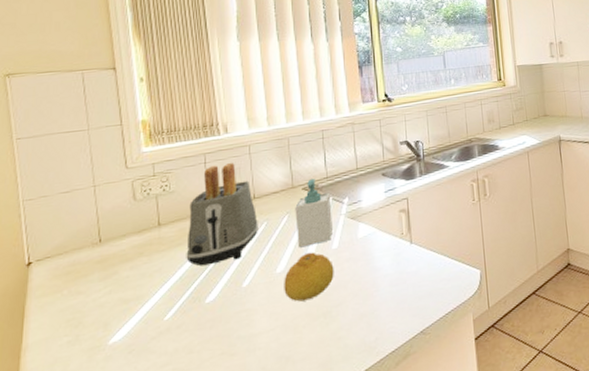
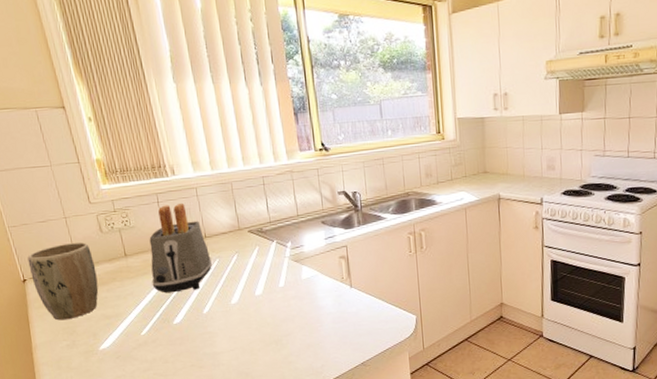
plant pot: none [38,213,121,311] -> present [27,242,99,321]
fruit: present [284,252,334,302] -> none [238,288,282,330]
soap bottle: present [295,179,333,248] -> none [243,223,279,284]

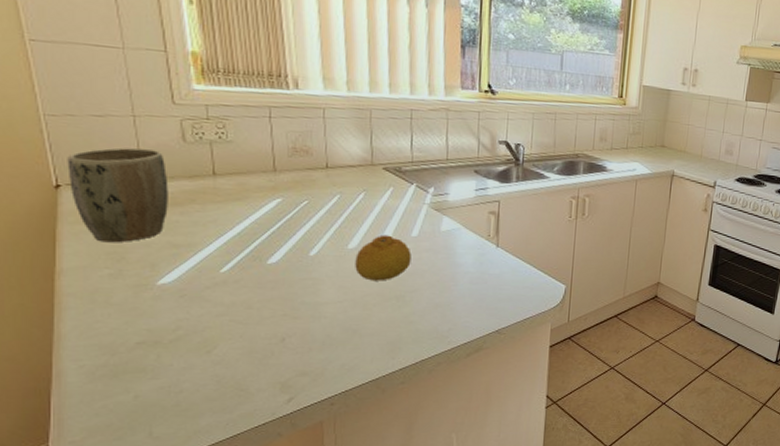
toaster: present [149,202,212,293] -> none [245,122,330,227]
fruit: none [238,288,282,330] -> present [355,235,411,281]

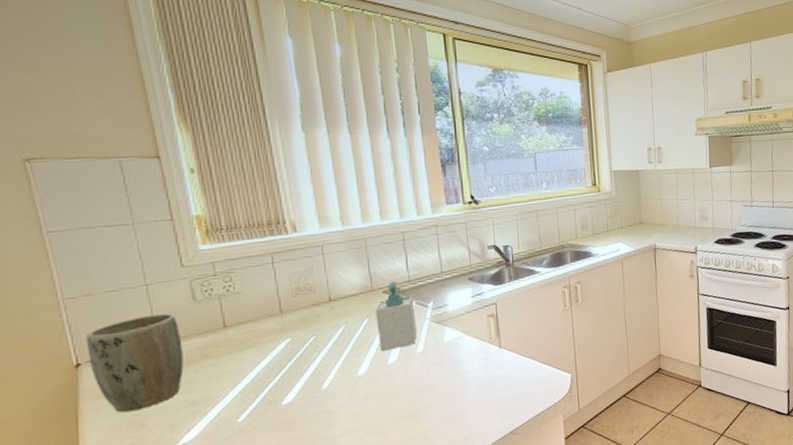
fruit: present [355,235,411,281] -> none [366,355,420,404]
soap bottle: none [373,160,415,229] -> present [375,282,417,351]

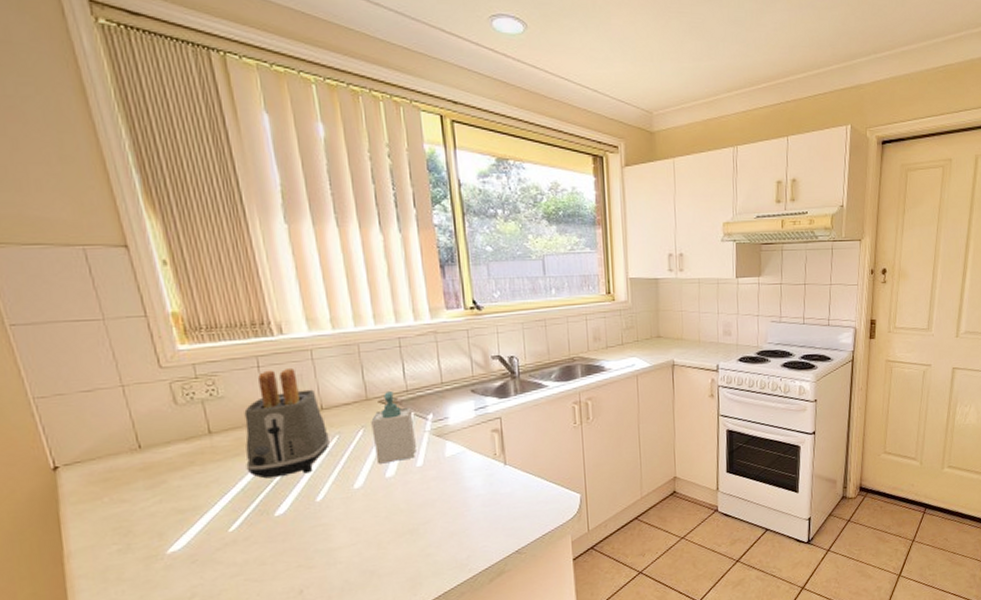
plant pot: present [86,313,184,413] -> none [62,416,169,519]
toaster: none [257,262,336,369] -> present [244,367,330,479]

